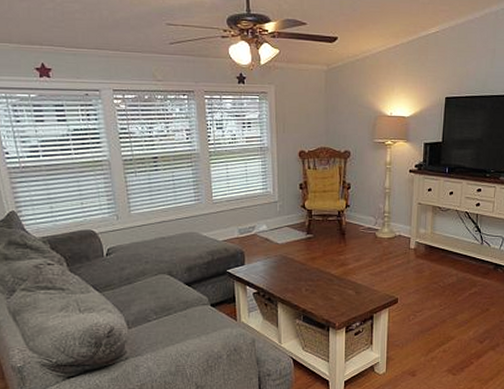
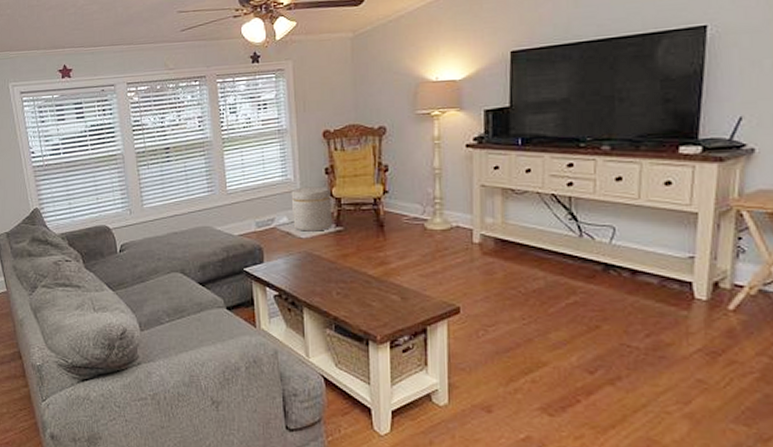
ottoman: none [270,199,305,238] -> present [291,186,333,232]

